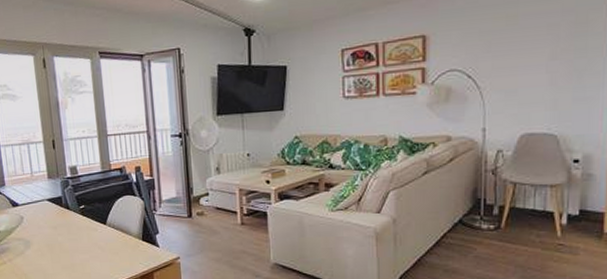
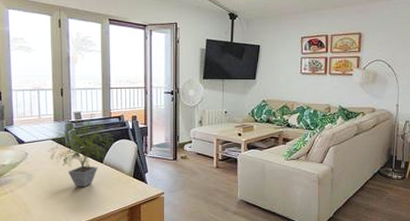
potted plant: none [44,167,117,254] -> present [48,114,114,188]

